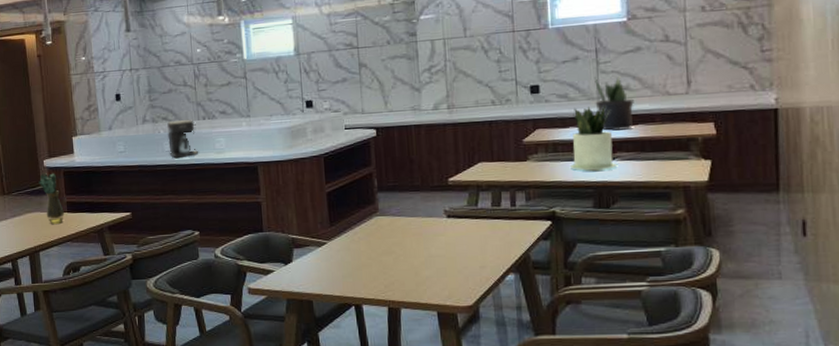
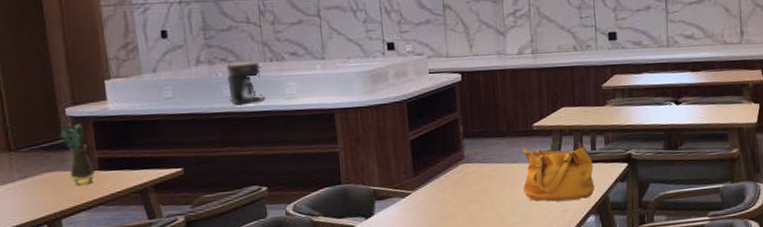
handbag: none [437,197,515,257] -> present [522,141,595,202]
planter: present [569,106,618,172] -> none [643,53,685,115]
planter: present [594,76,634,131] -> none [664,26,698,77]

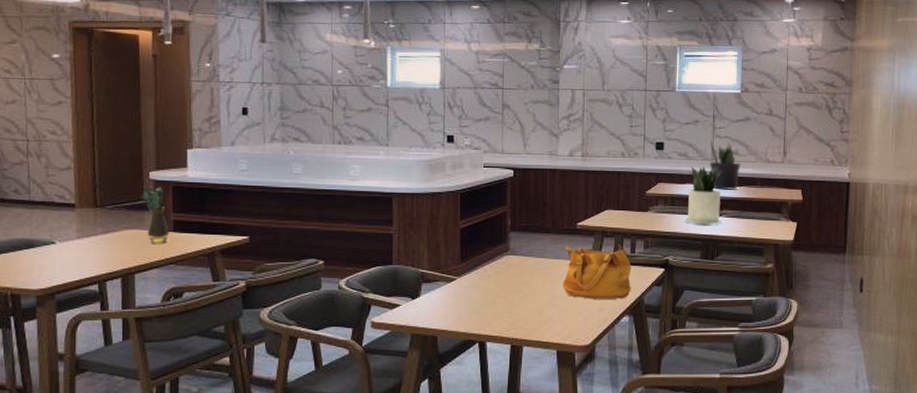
coffee maker: present [227,60,265,106] -> none [298,142,330,183]
planter: none [643,53,685,115] -> present [684,166,724,225]
planter: none [664,26,698,77] -> present [709,140,741,190]

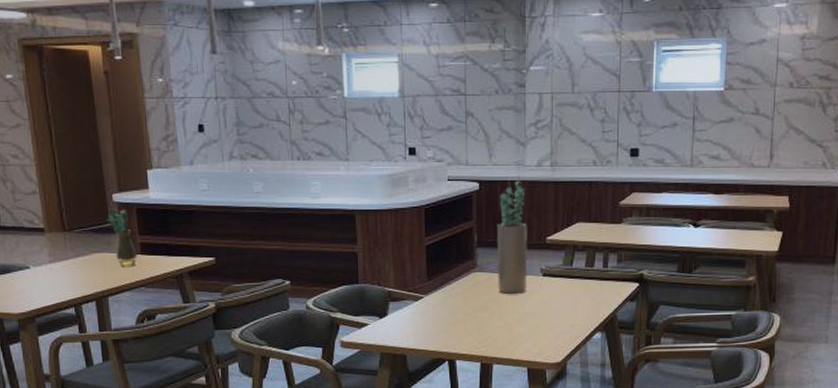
vase: none [529,164,559,277] -> present [496,175,527,294]
handbag: present [563,244,631,299] -> none [533,258,604,316]
planter: present [684,166,724,225] -> none [659,173,703,236]
planter: present [709,140,741,190] -> none [688,144,722,198]

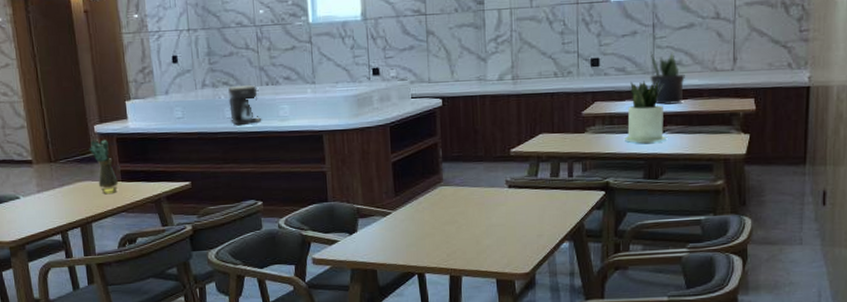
coffee maker: none [257,158,291,201] -> present [228,84,261,126]
vase: present [496,175,527,294] -> none [460,90,493,207]
planter: none [659,173,703,236] -> present [624,80,668,144]
planter: none [688,144,722,198] -> present [650,52,685,105]

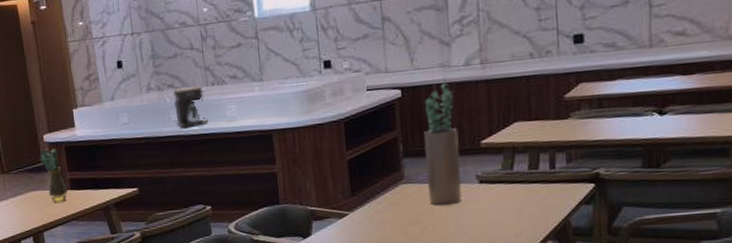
vase: none [460,90,493,207] -> present [423,77,463,205]
planter: present [624,80,668,144] -> none [616,54,671,128]
planter: present [650,52,685,105] -> none [646,20,691,83]

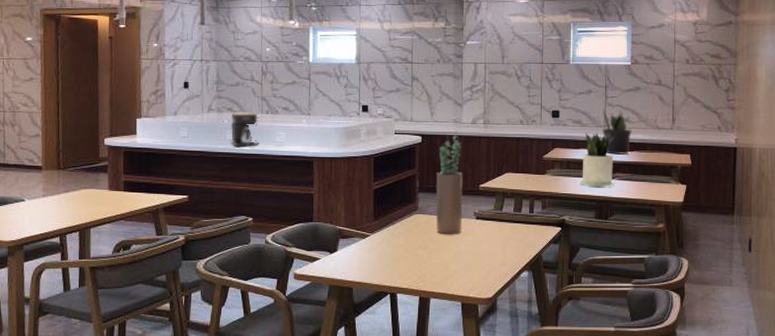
vase: present [39,147,68,204] -> none [97,149,120,203]
planter: none [616,54,671,128] -> present [578,133,616,187]
planter: none [646,20,691,83] -> present [602,108,632,155]

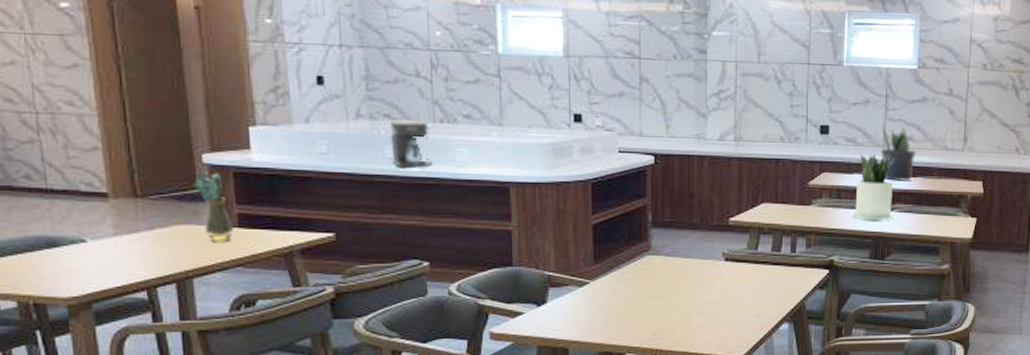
vase: none [97,149,120,203] -> present [193,169,233,243]
vase: present [435,131,463,234] -> none [673,149,708,280]

